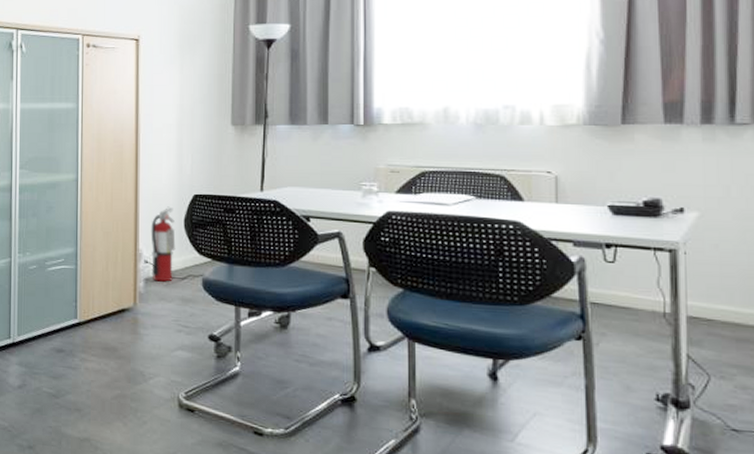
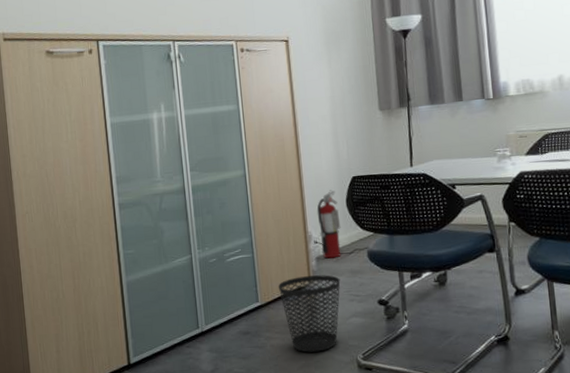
wastebasket: none [99,297,169,383] -> present [278,275,341,353]

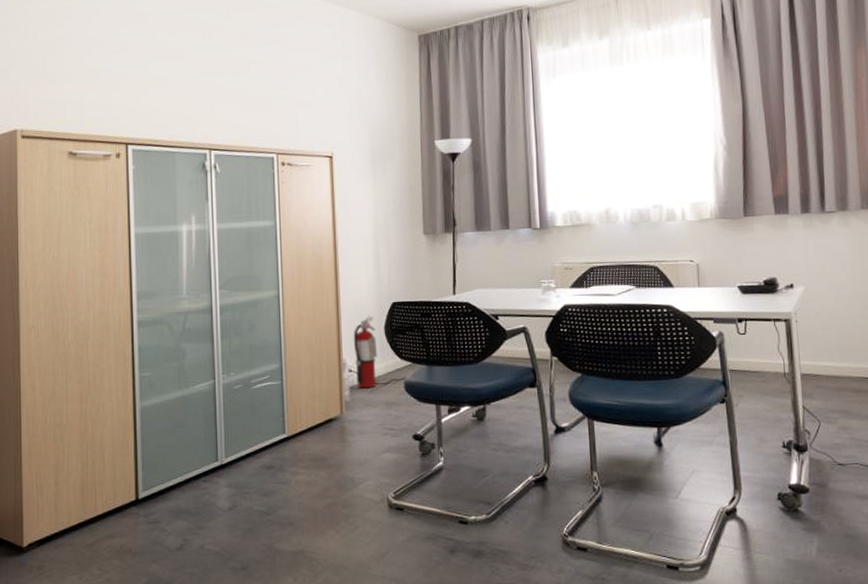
wastebasket: present [278,275,341,353] -> none [307,406,374,490]

